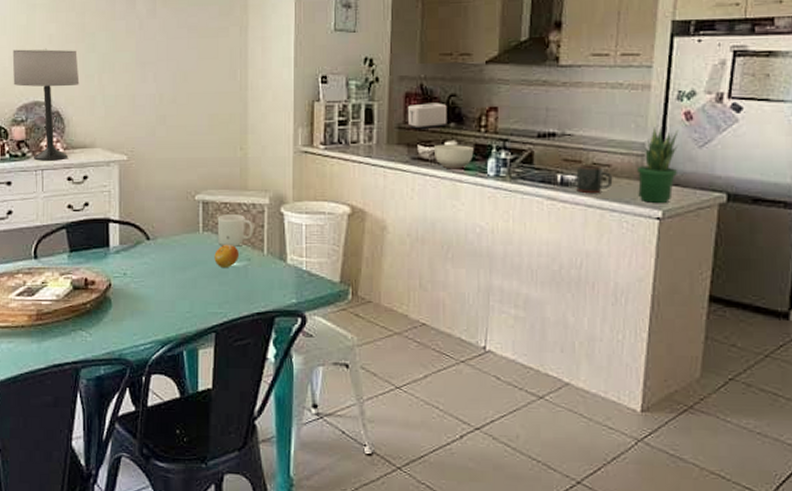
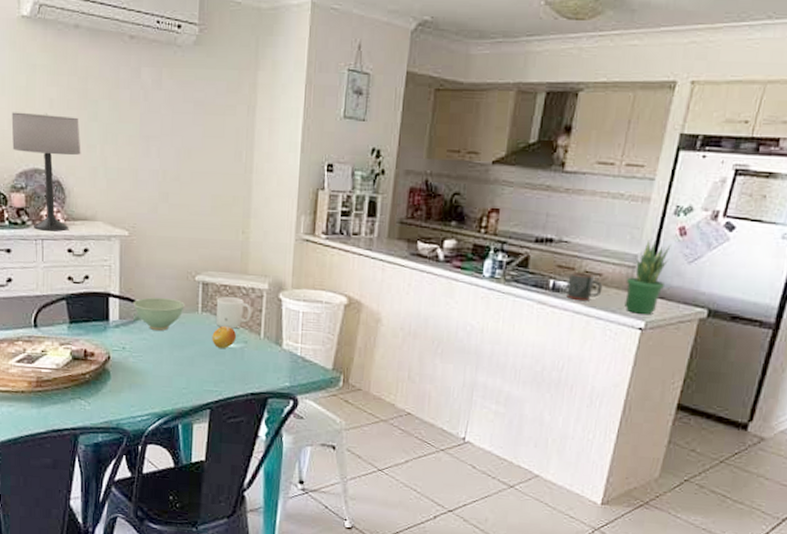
bowl: none [133,220,185,253] -> present [133,297,185,331]
toaster: present [408,103,447,130] -> none [410,199,450,226]
bowl: present [433,144,474,169] -> none [432,241,472,268]

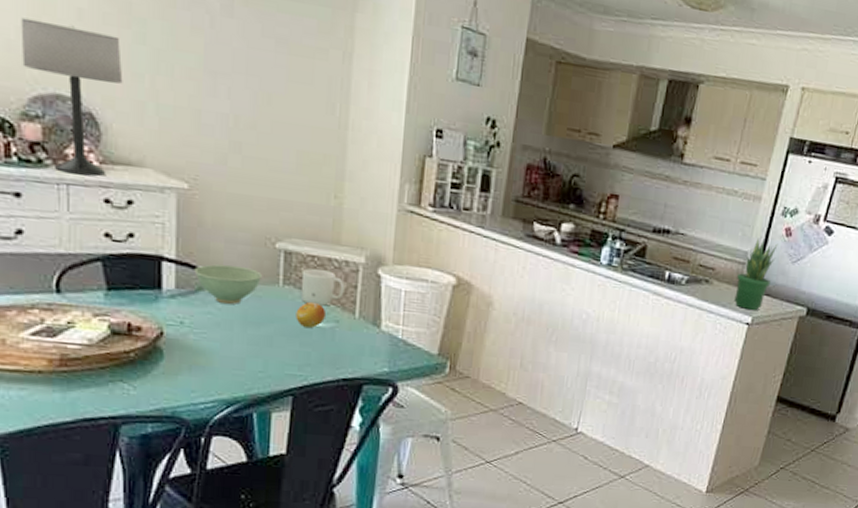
mug: present [566,272,603,300] -> none [681,265,715,294]

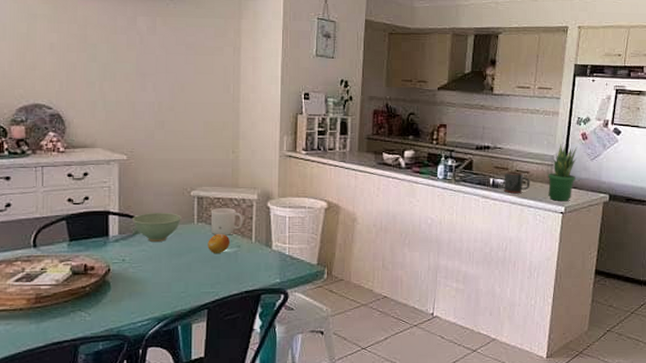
table lamp: present [21,17,123,176] -> none [12,54,81,159]
mug: none [681,265,715,294] -> present [504,171,530,193]

